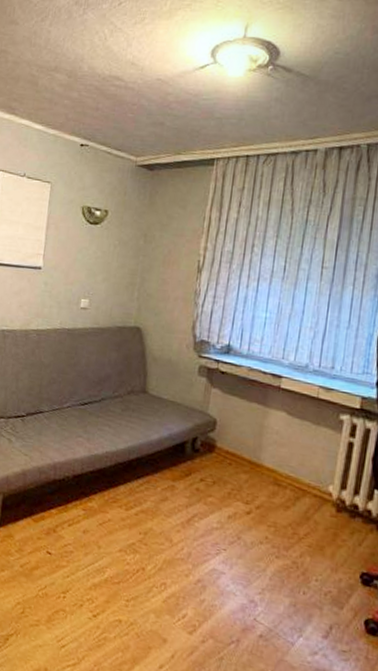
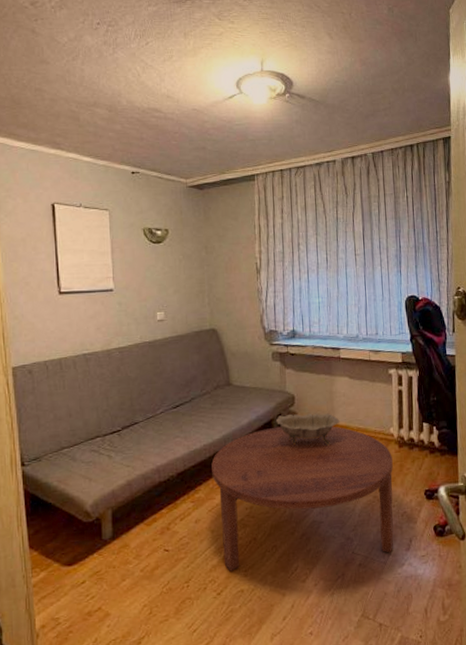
coffee table: none [105,450,326,634] -> present [211,426,394,572]
decorative bowl: none [189,439,267,487] -> present [275,413,341,446]

